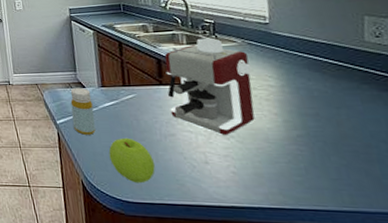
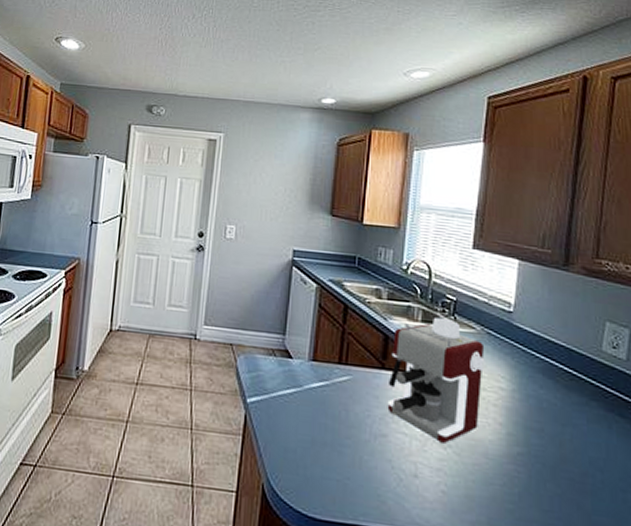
bottle: present [70,87,96,135] -> none [266,356,298,423]
apple: present [108,137,155,184] -> none [303,432,356,496]

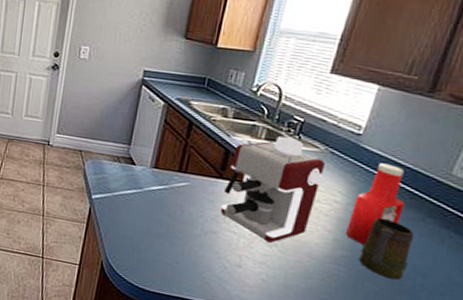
ketchup bottle: none [517,342,568,439] -> present [346,163,406,246]
mug: none [536,404,583,478] -> present [359,217,415,281]

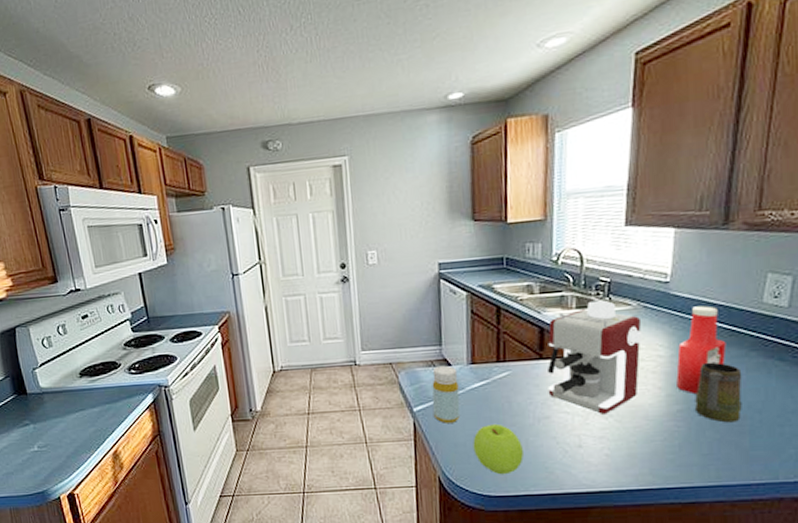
bottle: none [109,162,140,217] -> present [432,365,460,423]
apple: none [139,226,186,275] -> present [473,423,524,475]

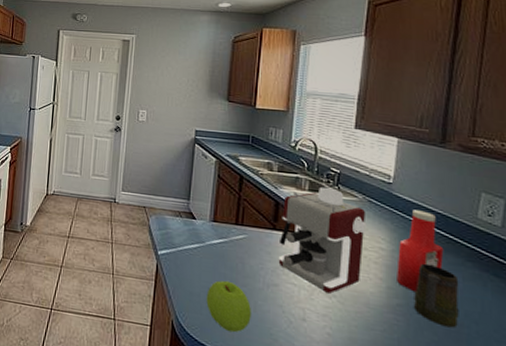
bottle: present [432,365,460,423] -> none [174,217,200,272]

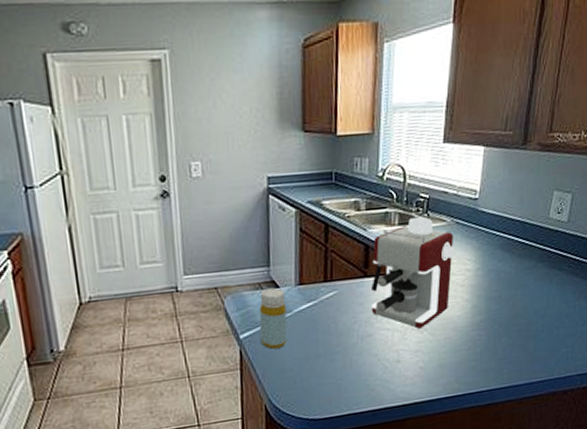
bottle: none [174,217,200,272] -> present [259,287,288,349]
apple: present [206,280,251,333] -> none [299,345,347,397]
ketchup bottle: present [396,209,444,293] -> none [480,221,520,305]
mug: present [414,263,459,328] -> none [494,273,531,329]

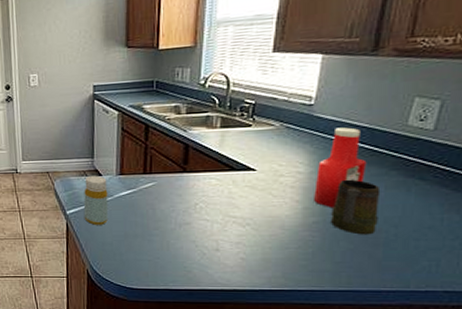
coffee maker: present [370,216,455,329] -> none [189,120,284,223]
ketchup bottle: none [480,221,520,305] -> present [314,127,367,208]
mug: none [494,273,531,329] -> present [331,179,381,235]

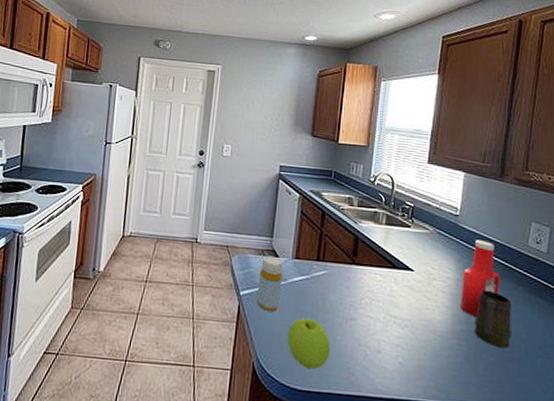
apple: none [119,227,164,271] -> present [287,317,330,370]

